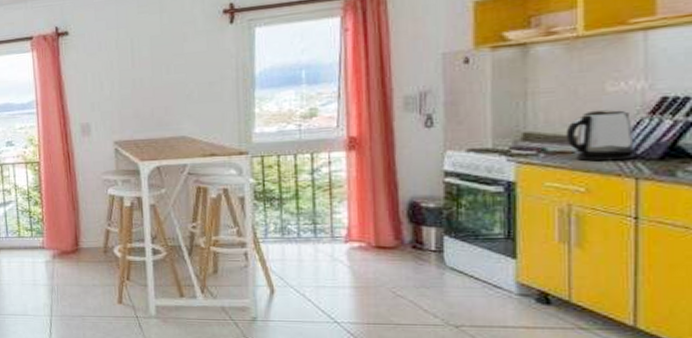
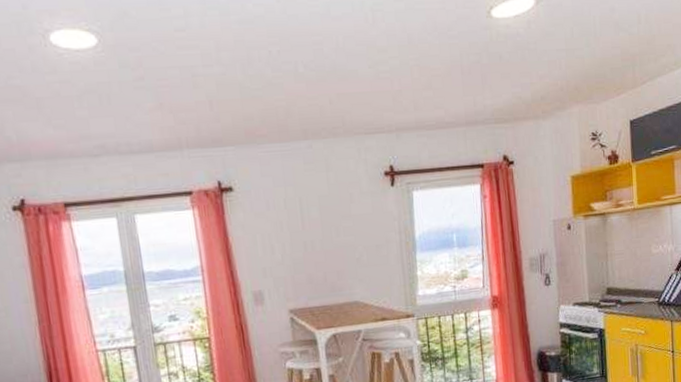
kettle: present [566,109,635,162] -> none [631,267,670,310]

